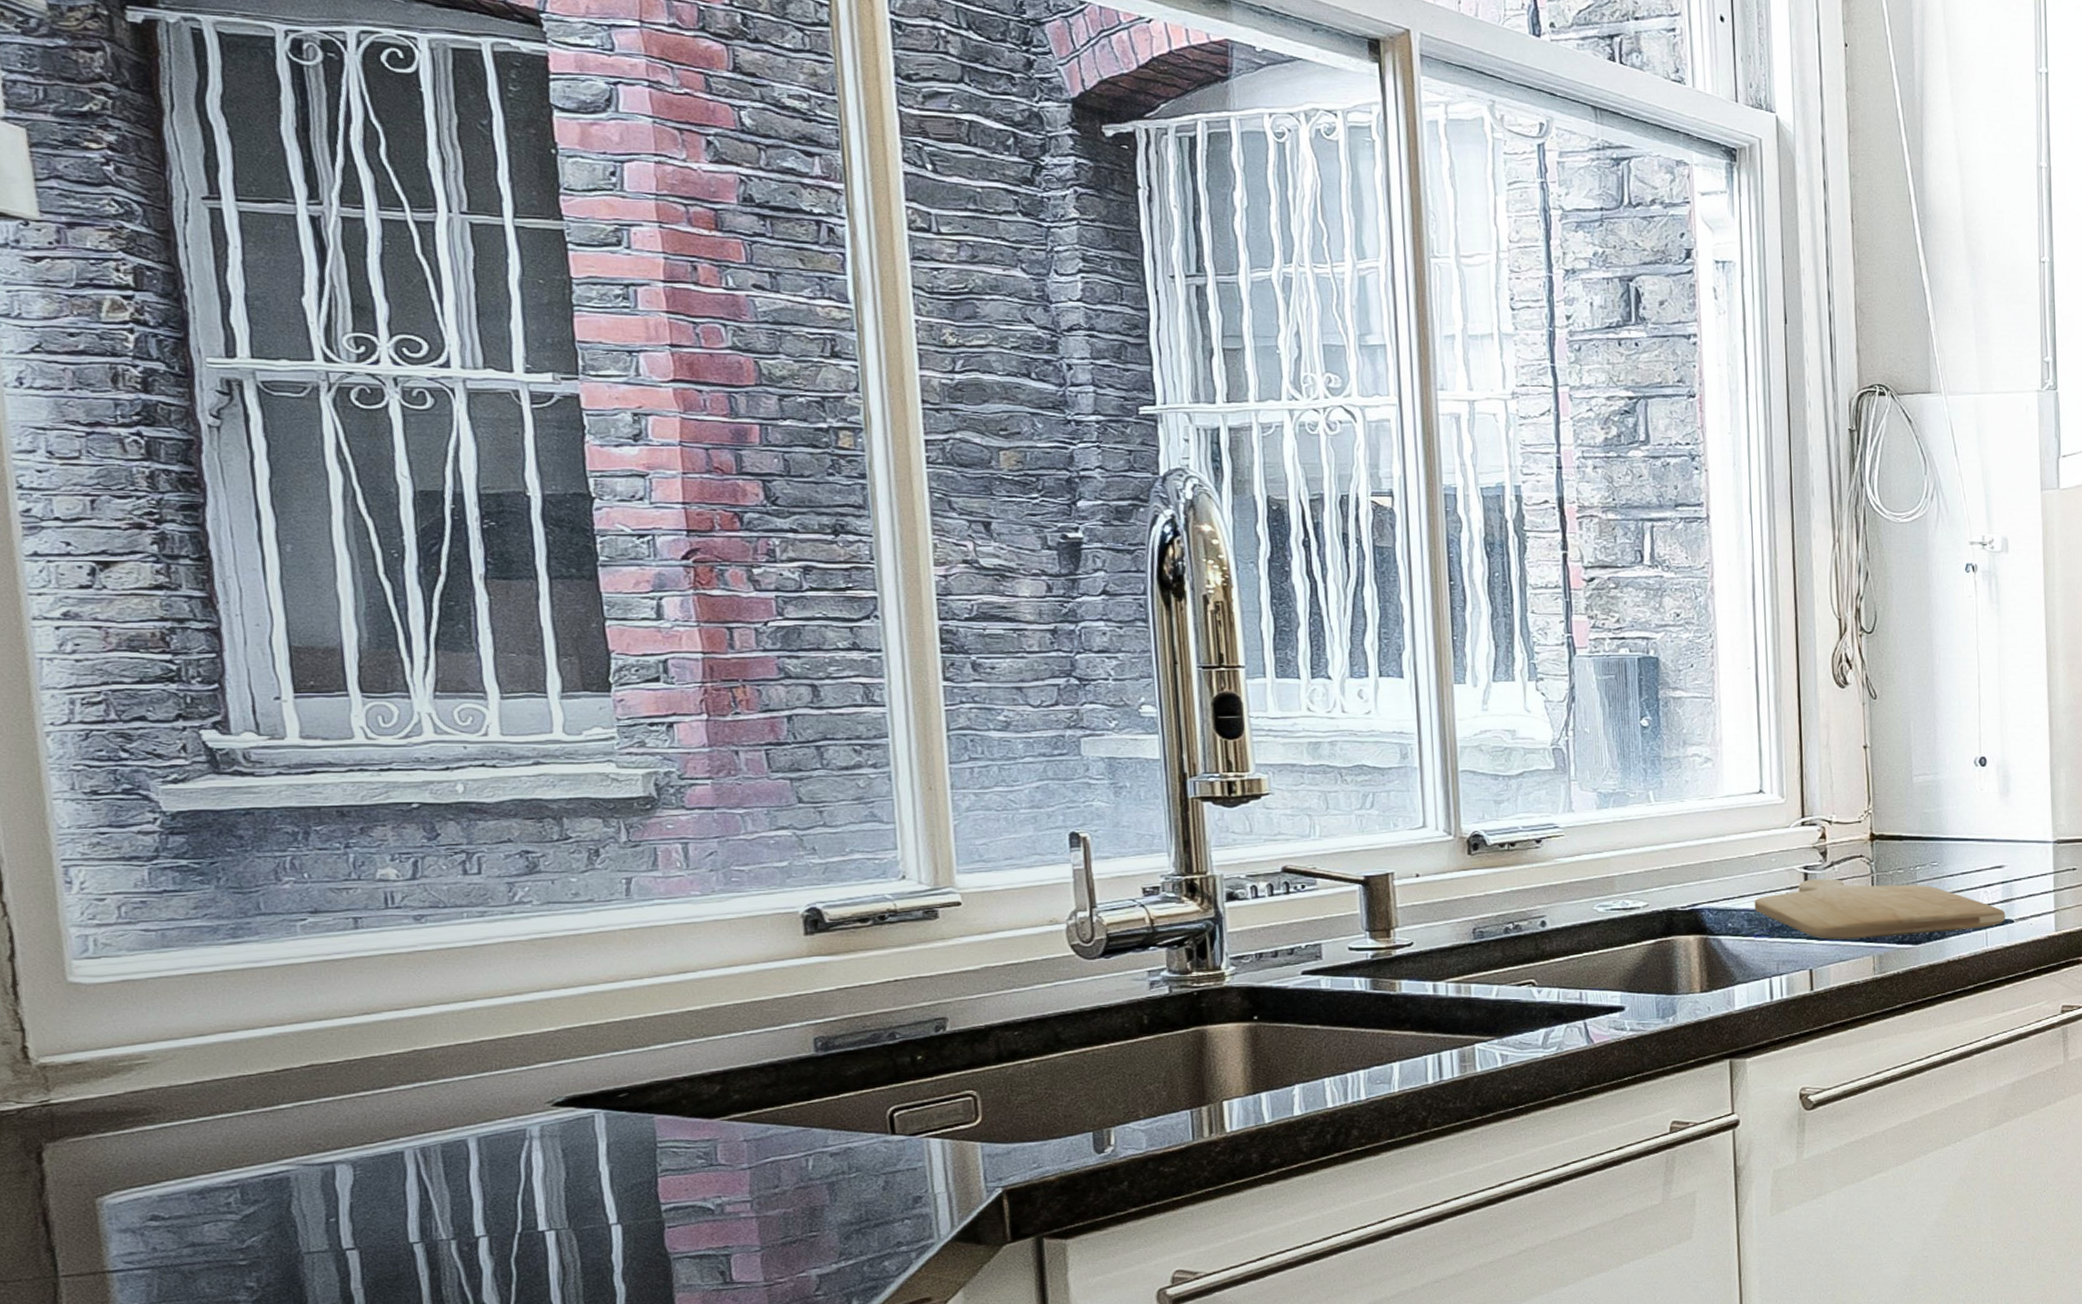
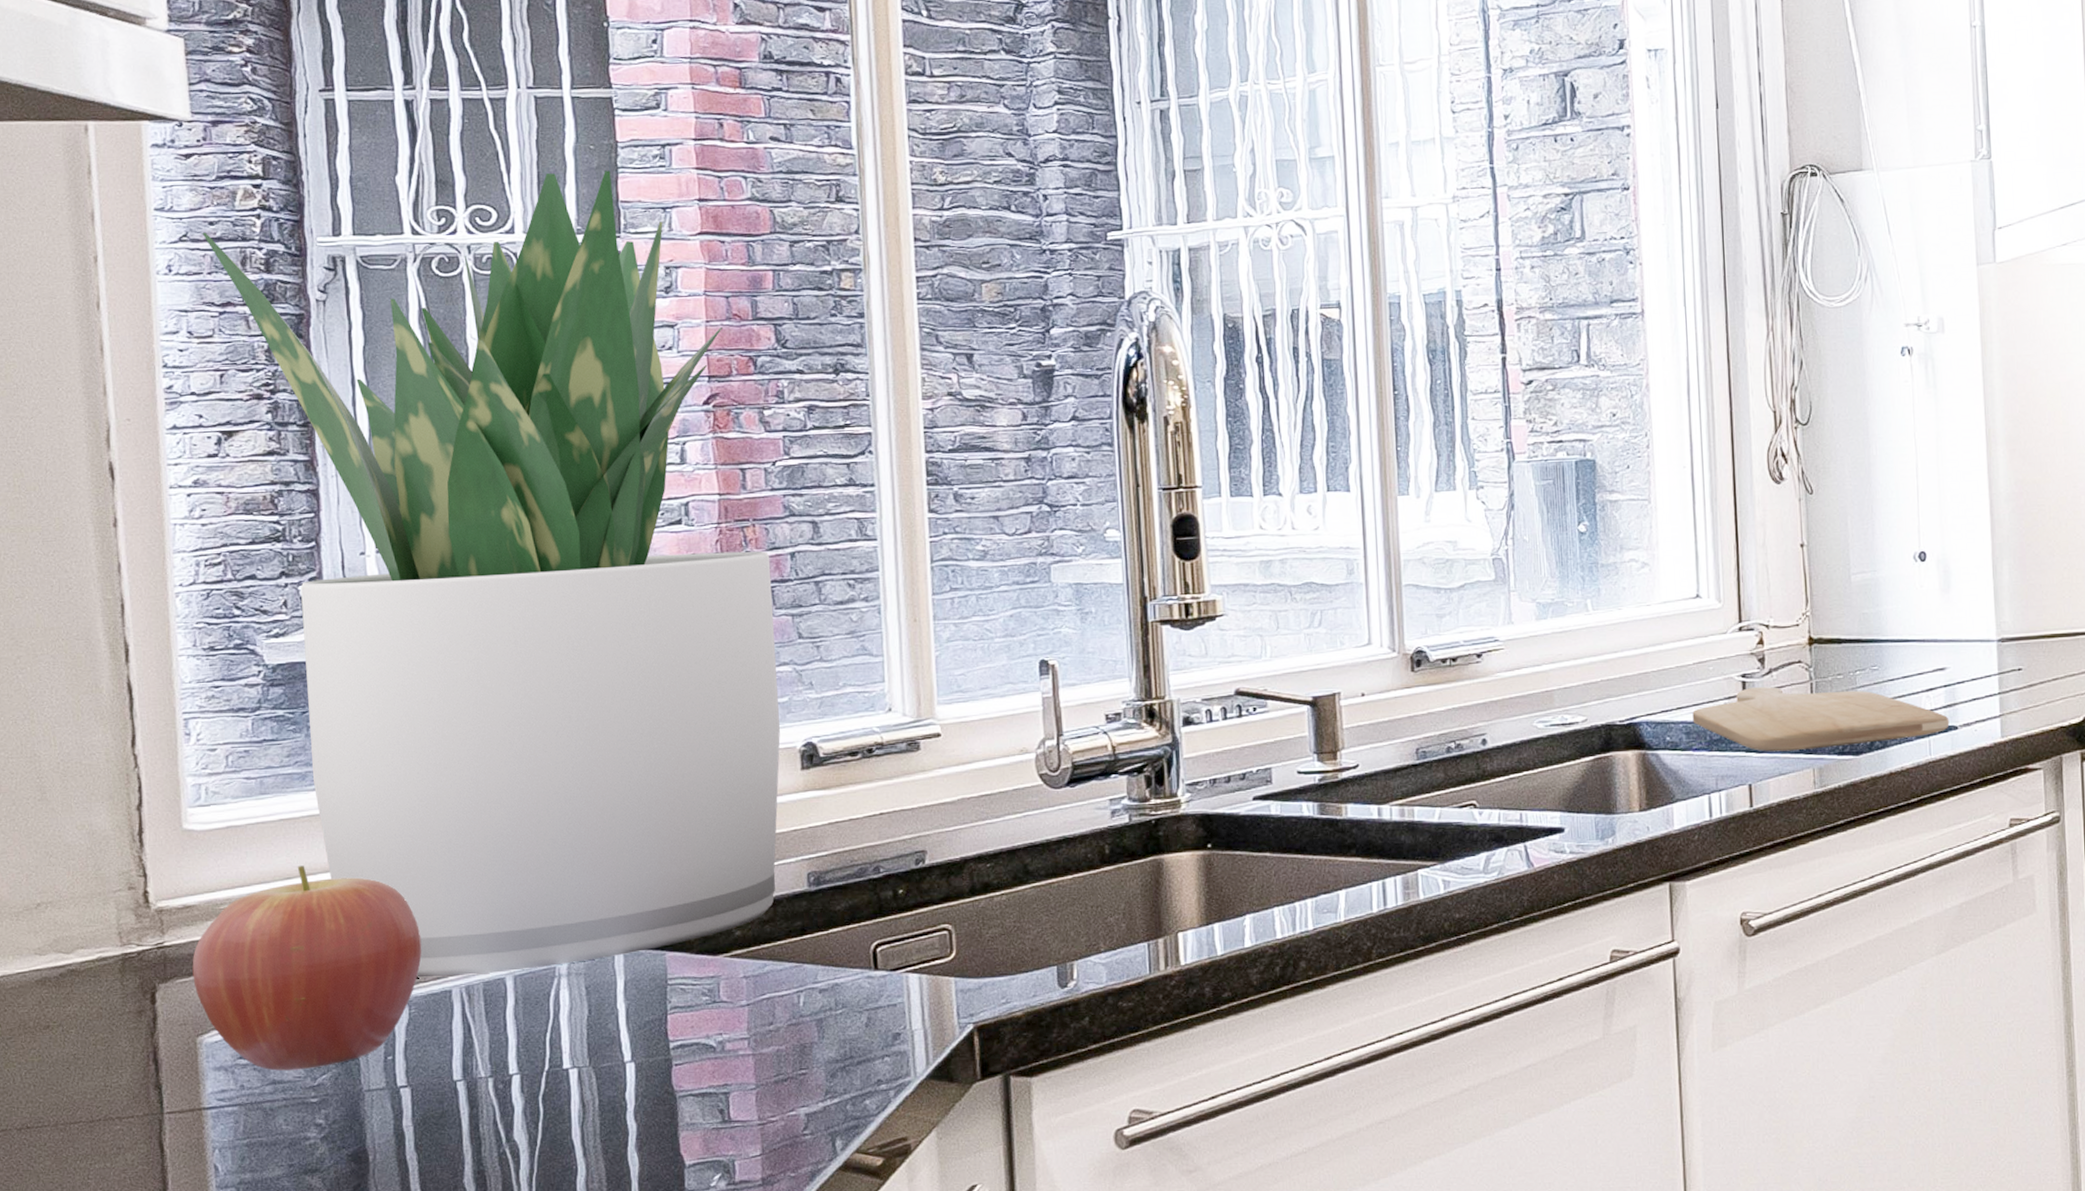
planter: none [60,305,780,1139] -> present [202,170,781,978]
fruit: none [86,1022,367,1233] -> present [192,865,422,1071]

